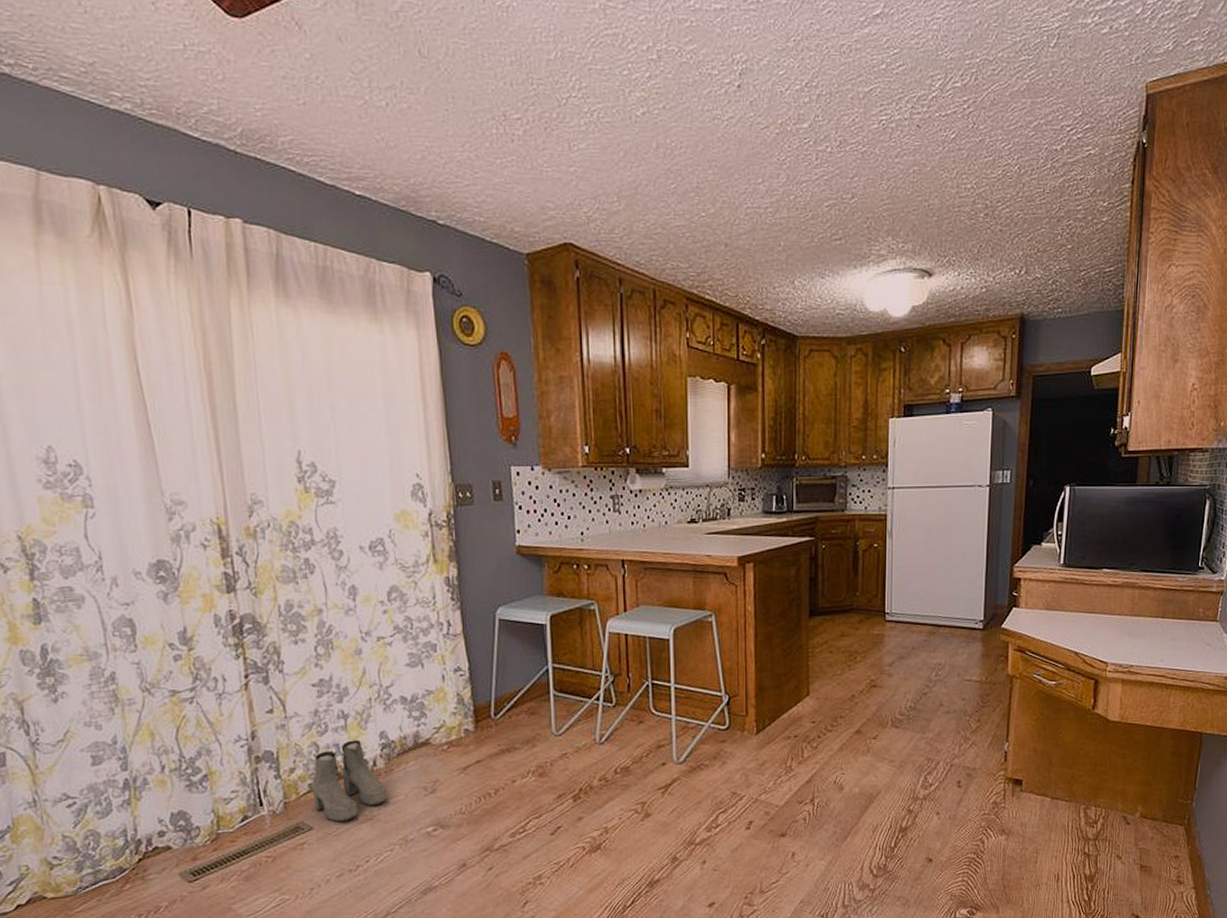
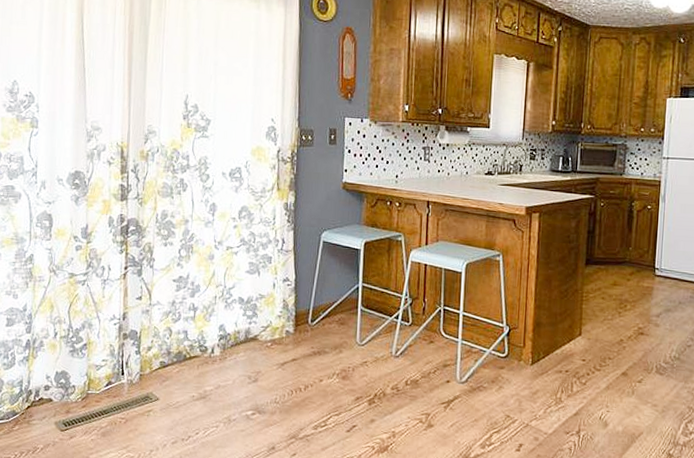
boots: present [311,740,388,822] -> none [162,329,220,397]

